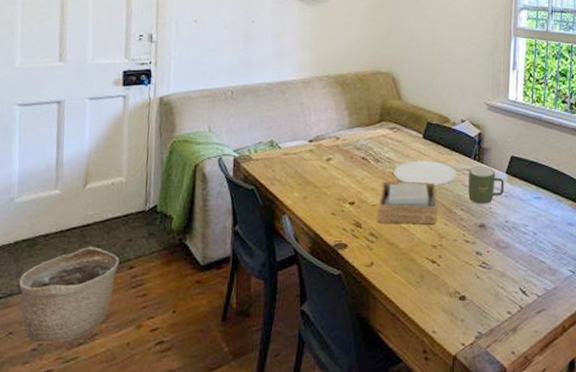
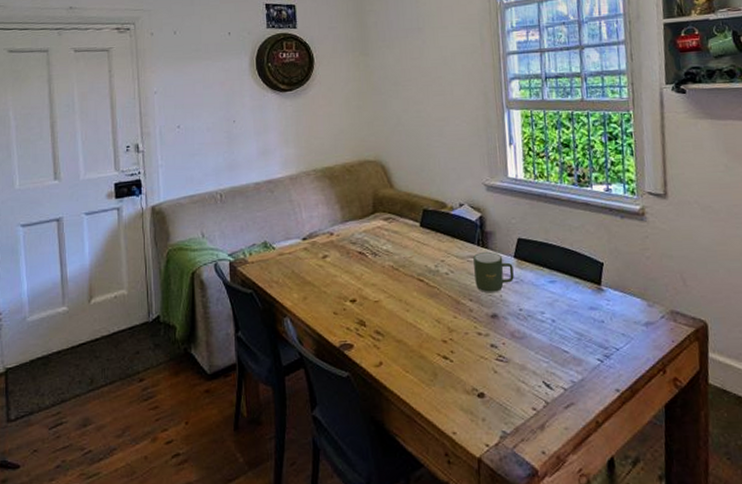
basket: present [19,246,120,343] -> none [39,360,129,460]
napkin holder: present [377,182,437,225] -> none [381,273,445,320]
plate: present [394,160,457,186] -> none [393,250,461,277]

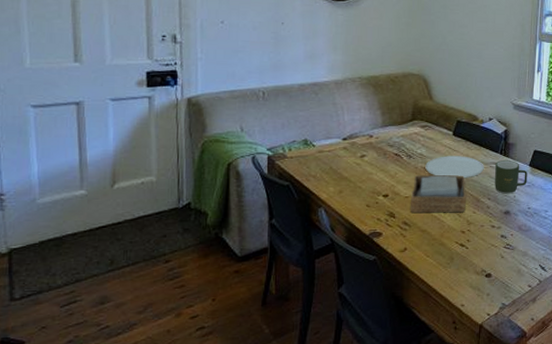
napkin holder: none [381,273,445,320] -> present [409,175,466,213]
plate: none [393,250,461,277] -> present [425,156,484,179]

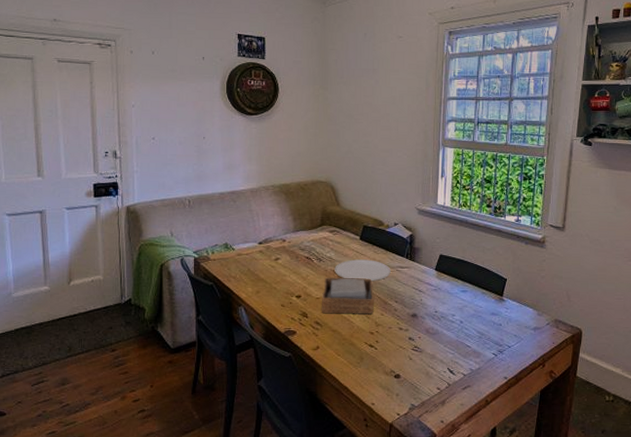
mug: present [495,160,527,194] -> none [401,264,433,297]

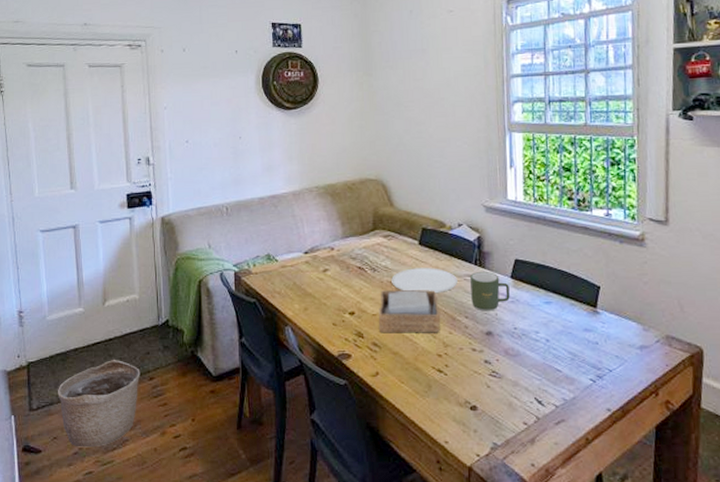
basket: none [23,332,103,411] -> present [58,359,140,448]
mug: none [401,264,433,297] -> present [470,272,510,312]

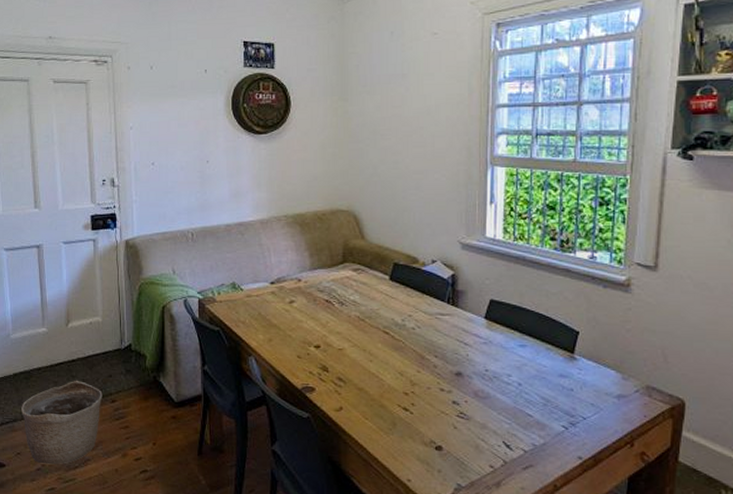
napkin holder: present [378,290,440,333] -> none [344,325,408,371]
plate: present [391,268,458,294] -> none [360,304,428,331]
mug: present [470,272,510,312] -> none [442,311,483,352]

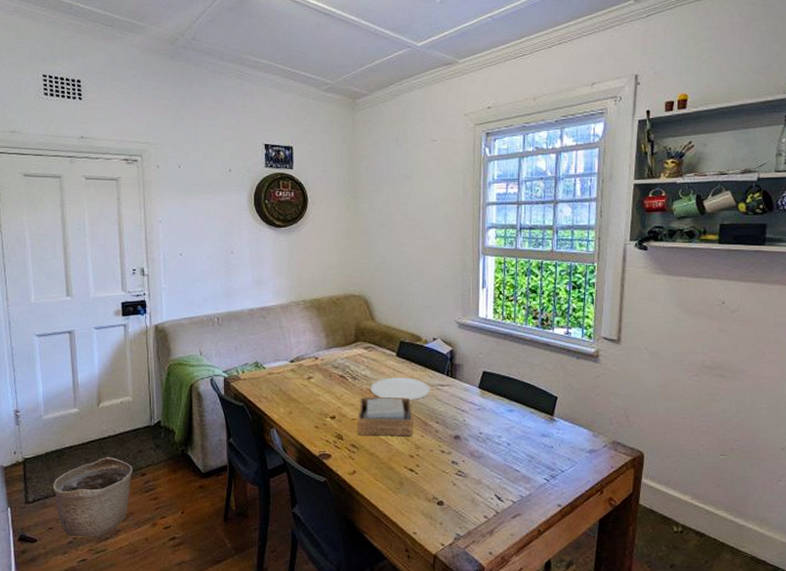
napkin holder: none [344,325,408,371] -> present [357,397,413,436]
plate: none [360,304,428,331] -> present [370,377,430,401]

